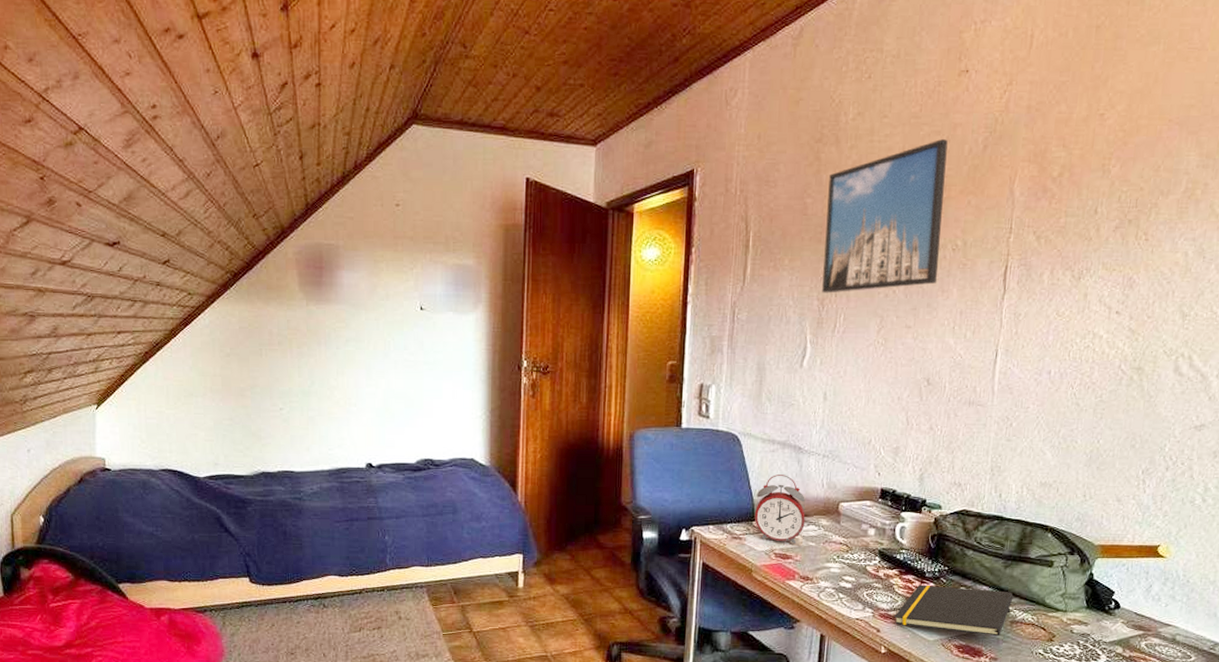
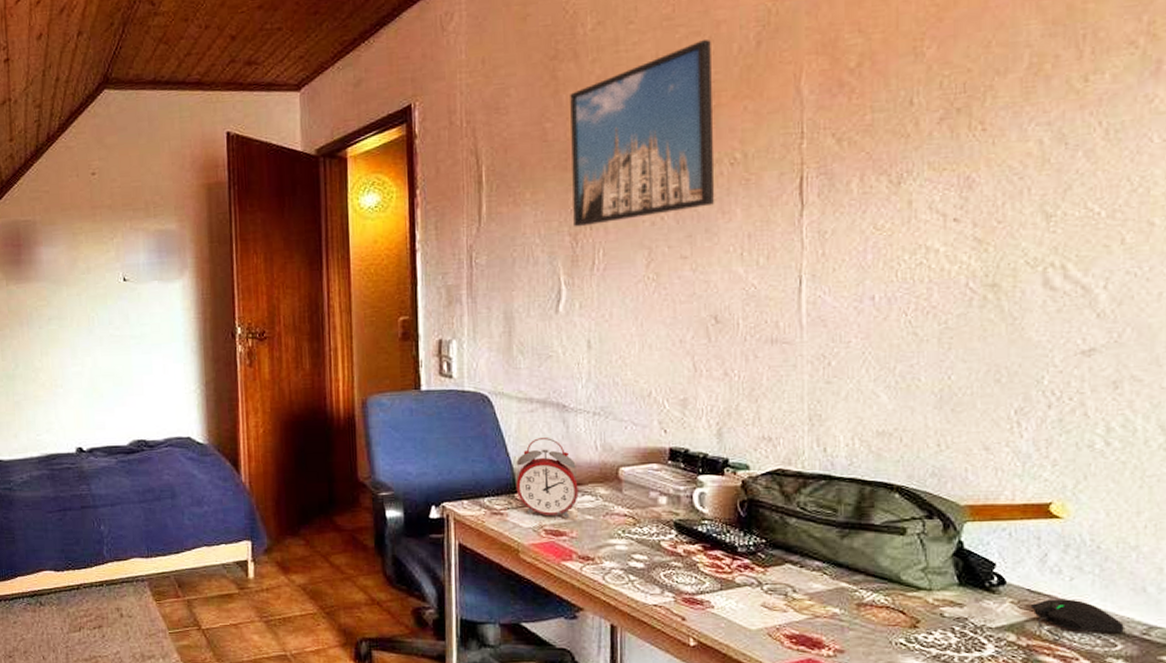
notepad: present [894,584,1014,637] -> none [702,561,857,623]
computer mouse: none [1135,620,1198,654] -> present [1030,599,1124,642]

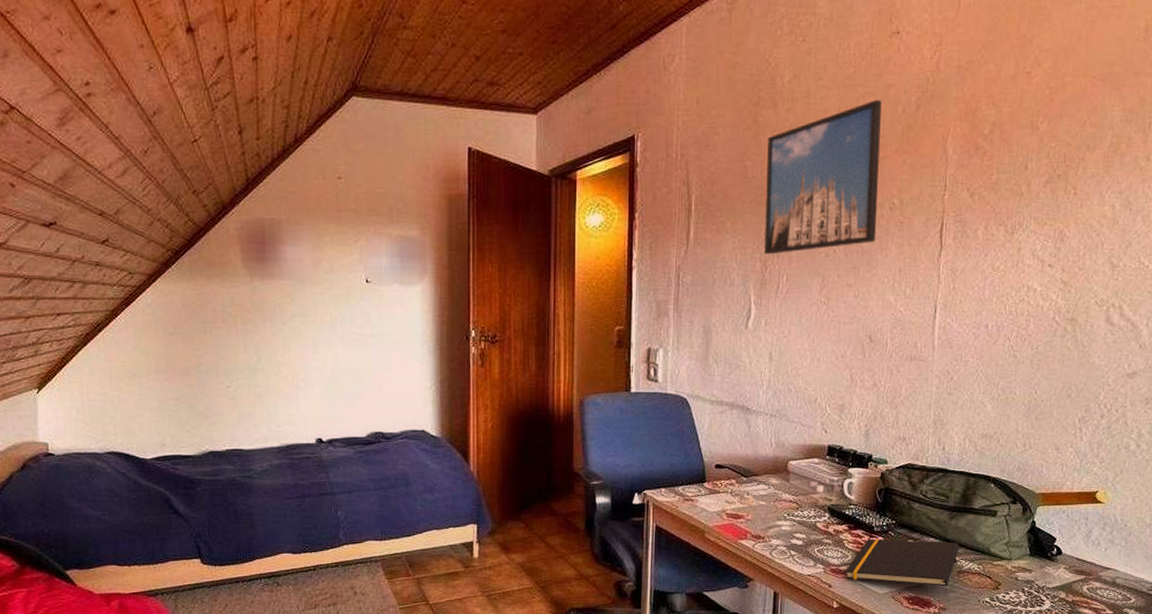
alarm clock: present [515,438,579,517] -> none [705,435,755,503]
notepad: none [702,561,857,623] -> present [845,539,960,587]
computer mouse: present [1030,599,1124,642] -> none [1077,565,1137,598]

